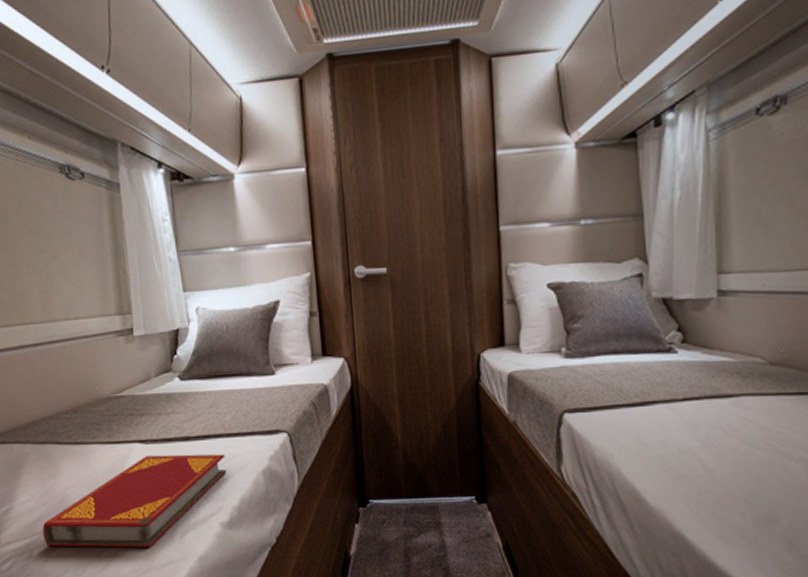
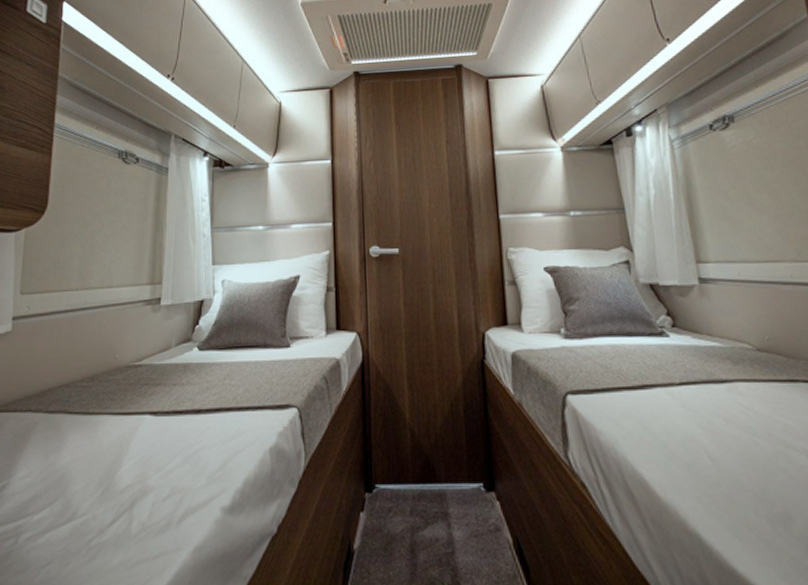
hardback book: present [42,454,227,548] -> none [34,428,234,534]

